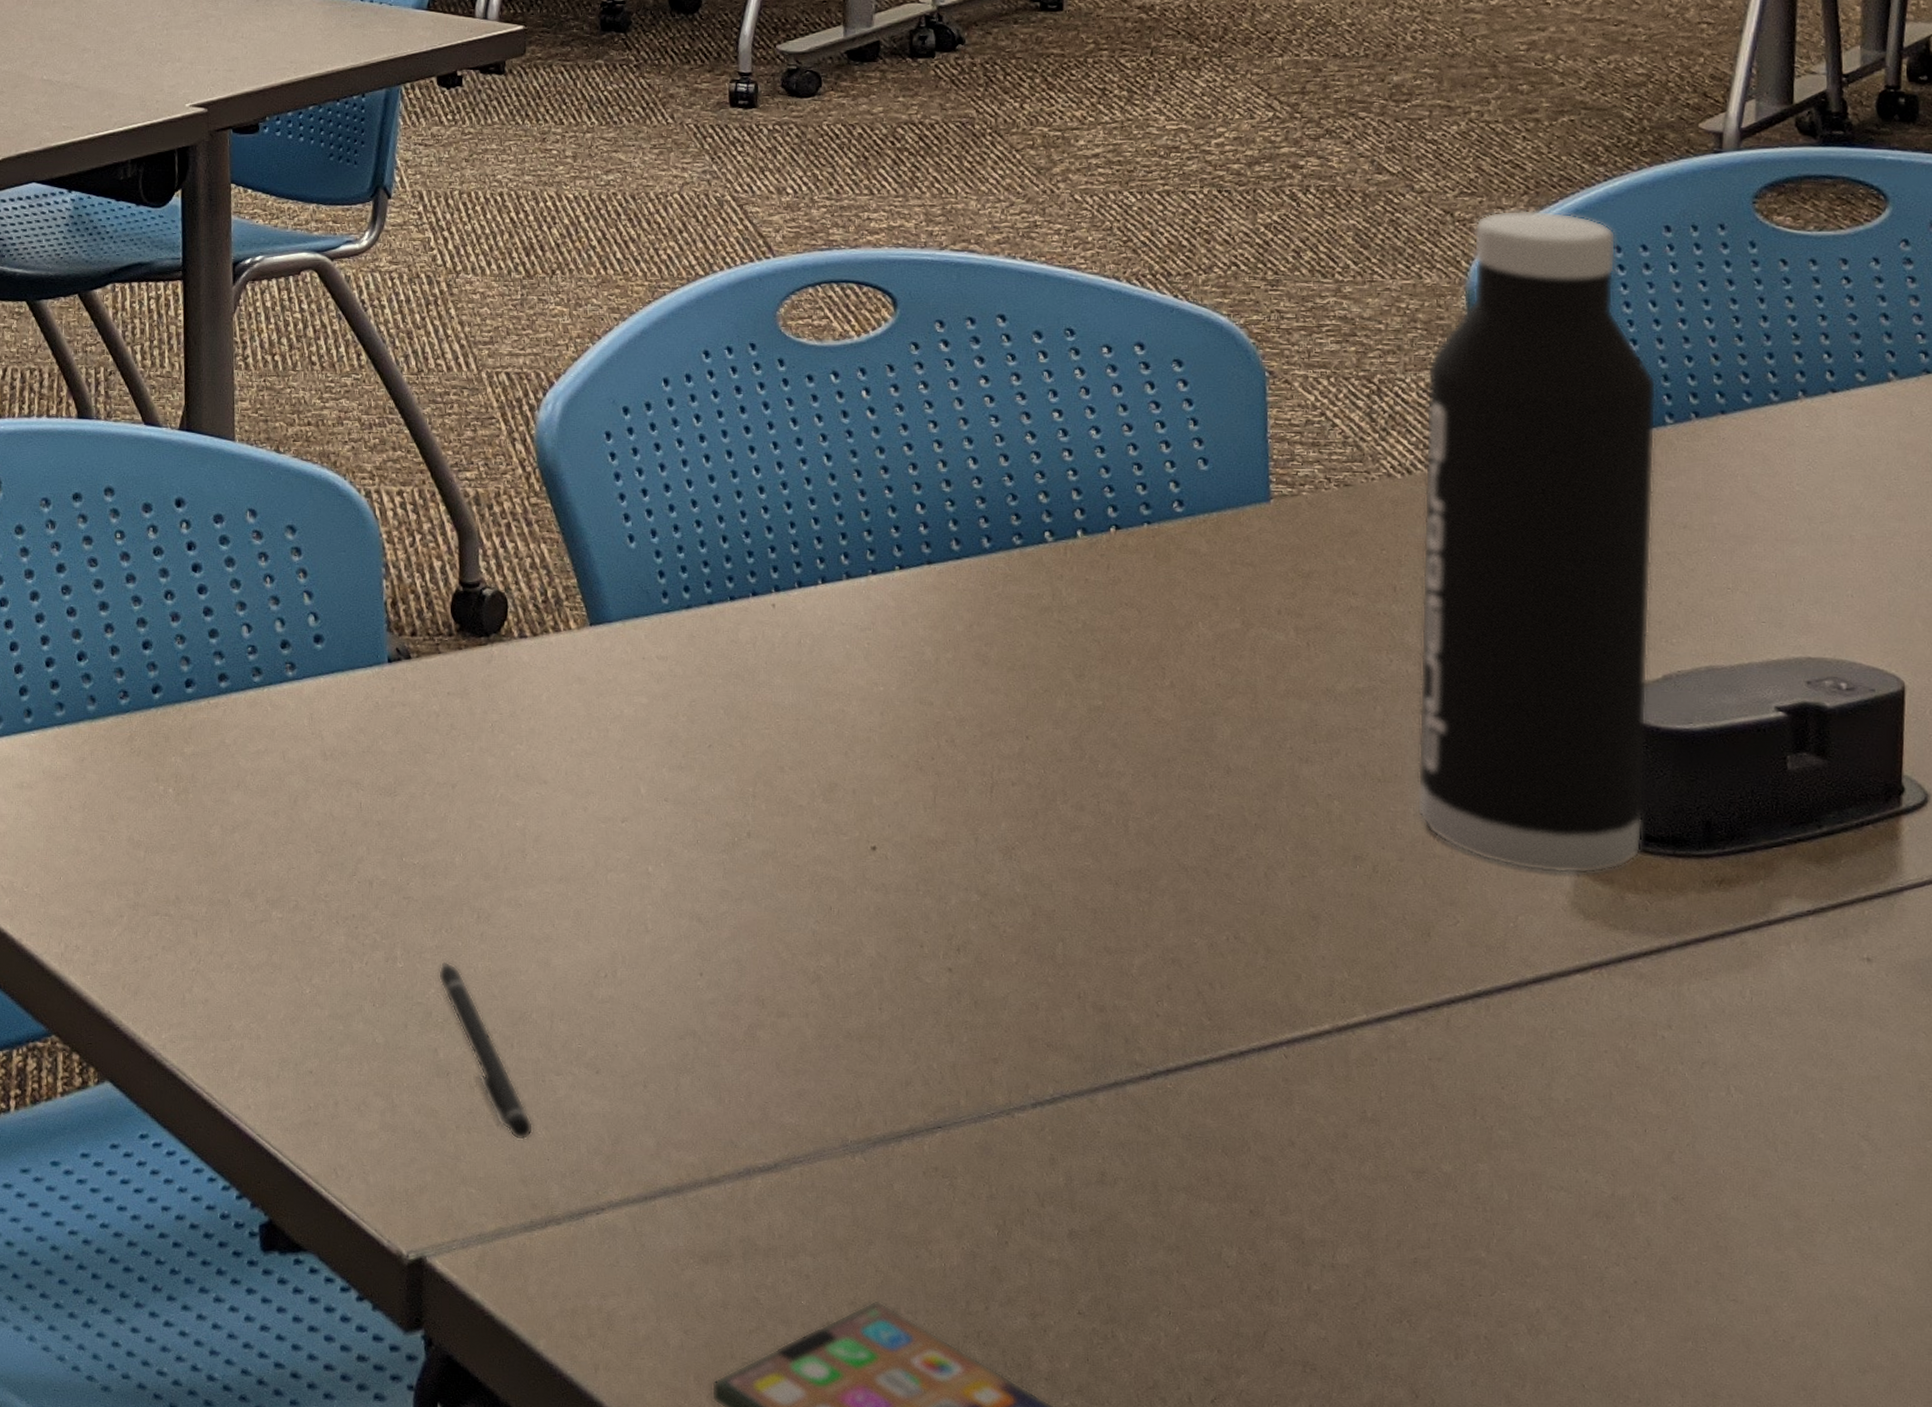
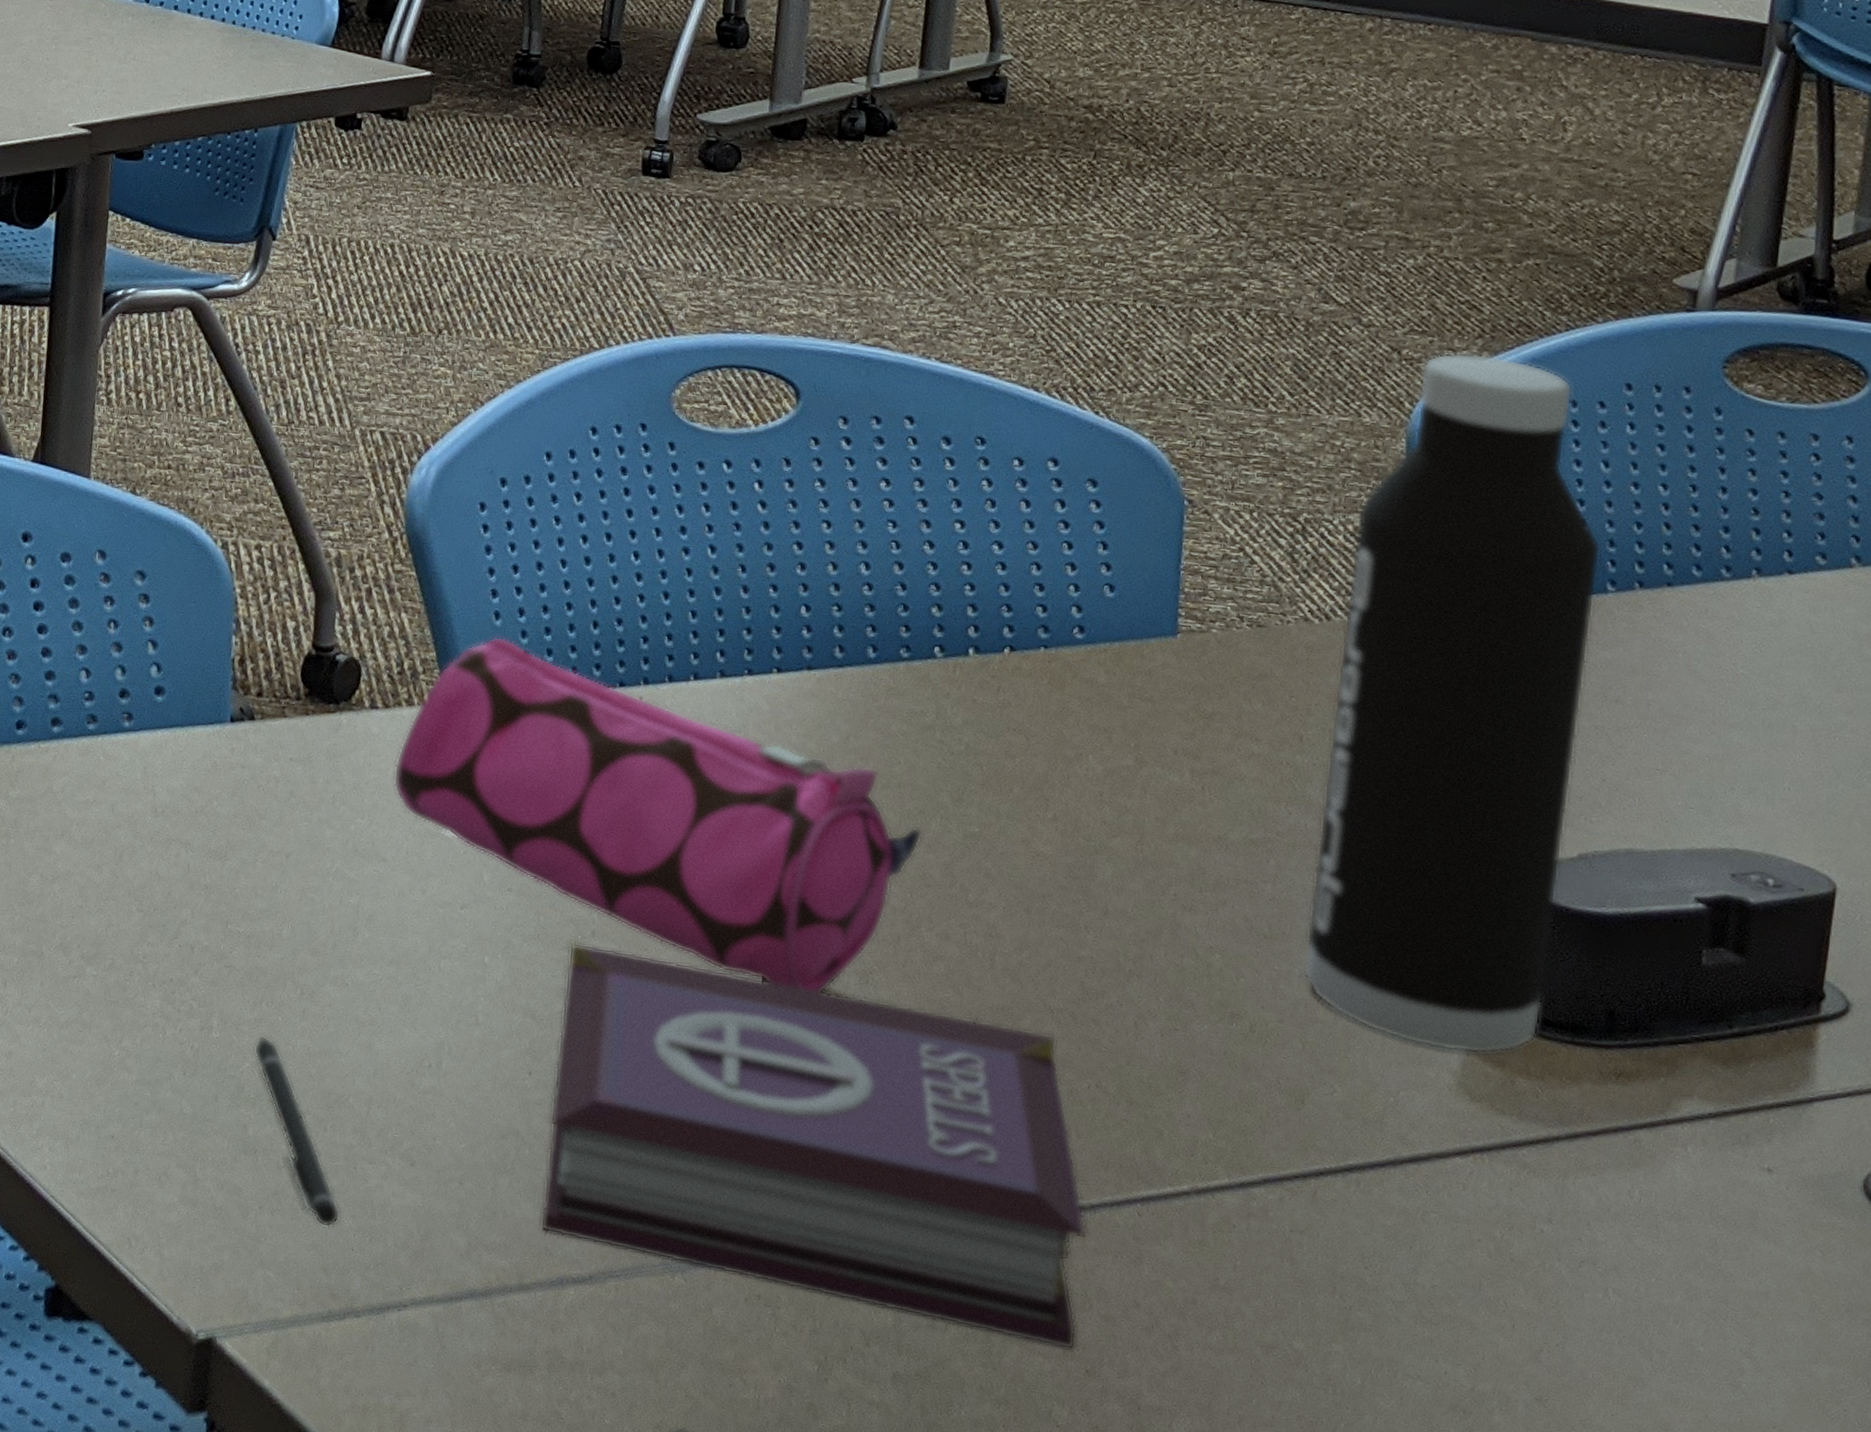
pencil case: none [547,558,1050,871] -> present [393,636,923,992]
book: none [723,845,1240,1193] -> present [540,942,1088,1350]

